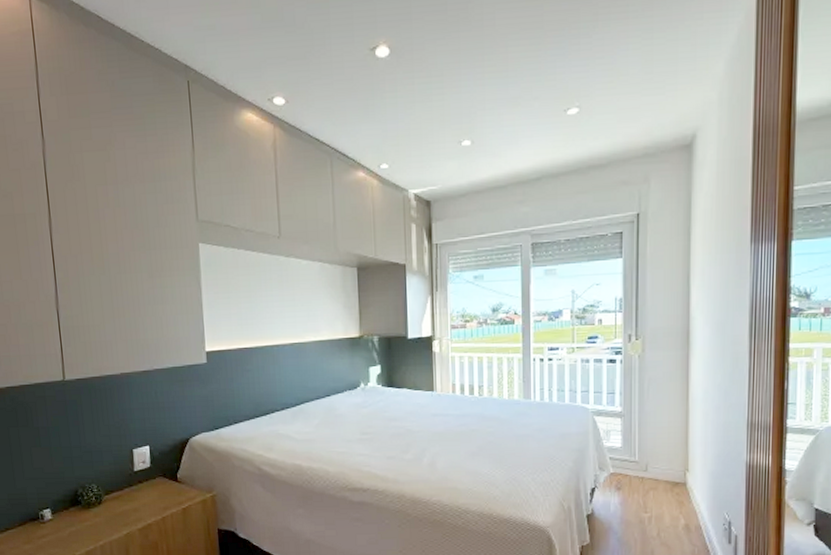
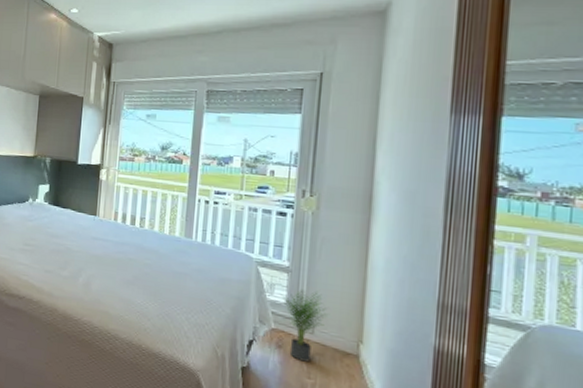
potted plant: none [616,431,657,498] -> present [281,290,327,362]

